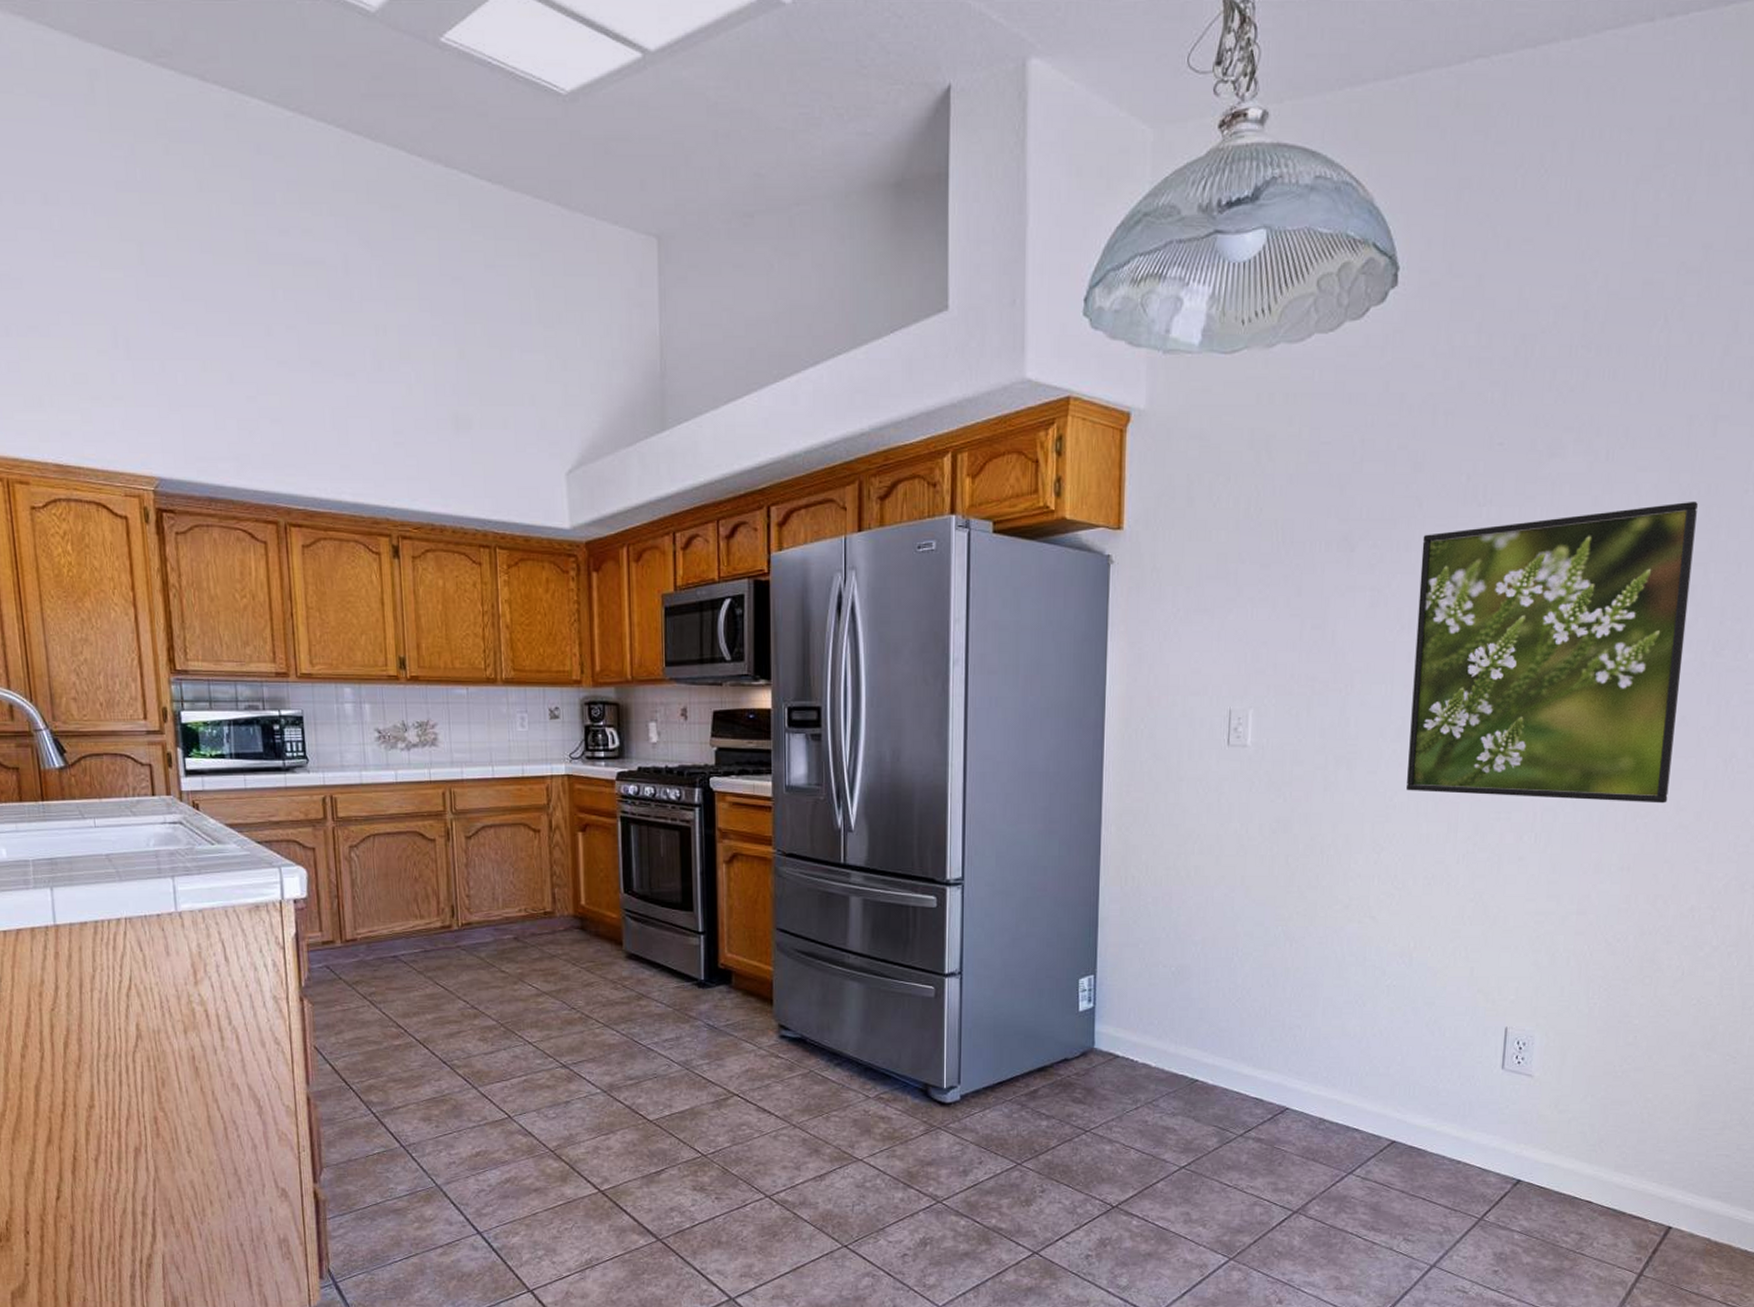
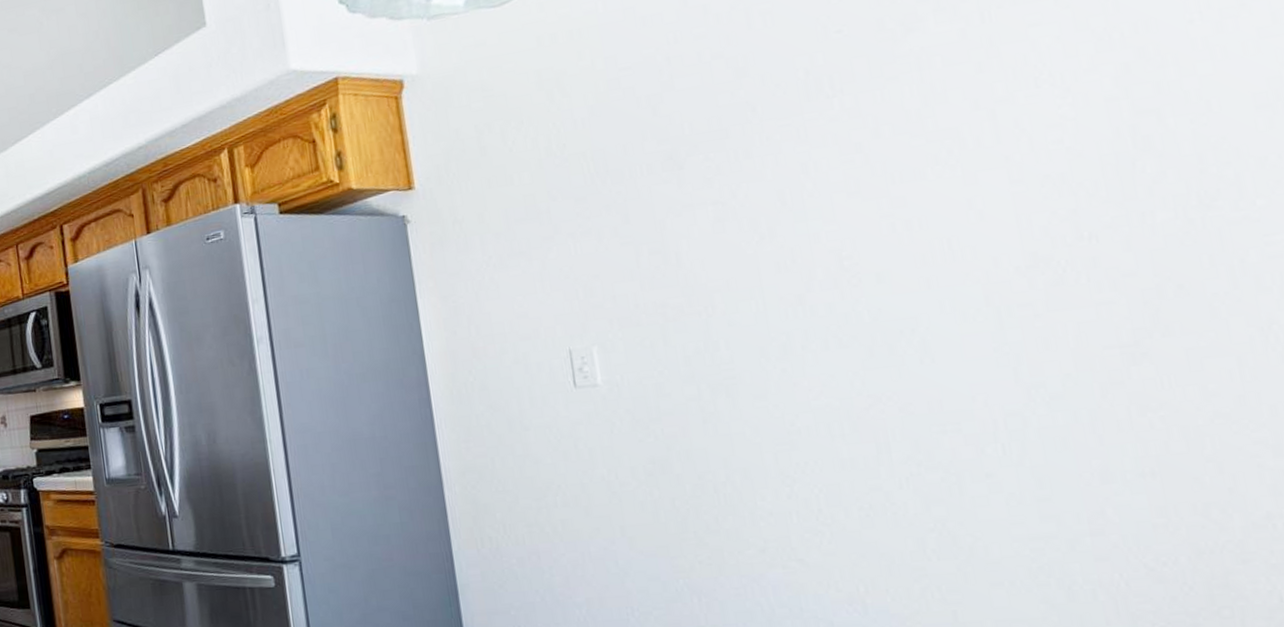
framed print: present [1407,501,1698,804] -> none [764,44,1188,413]

